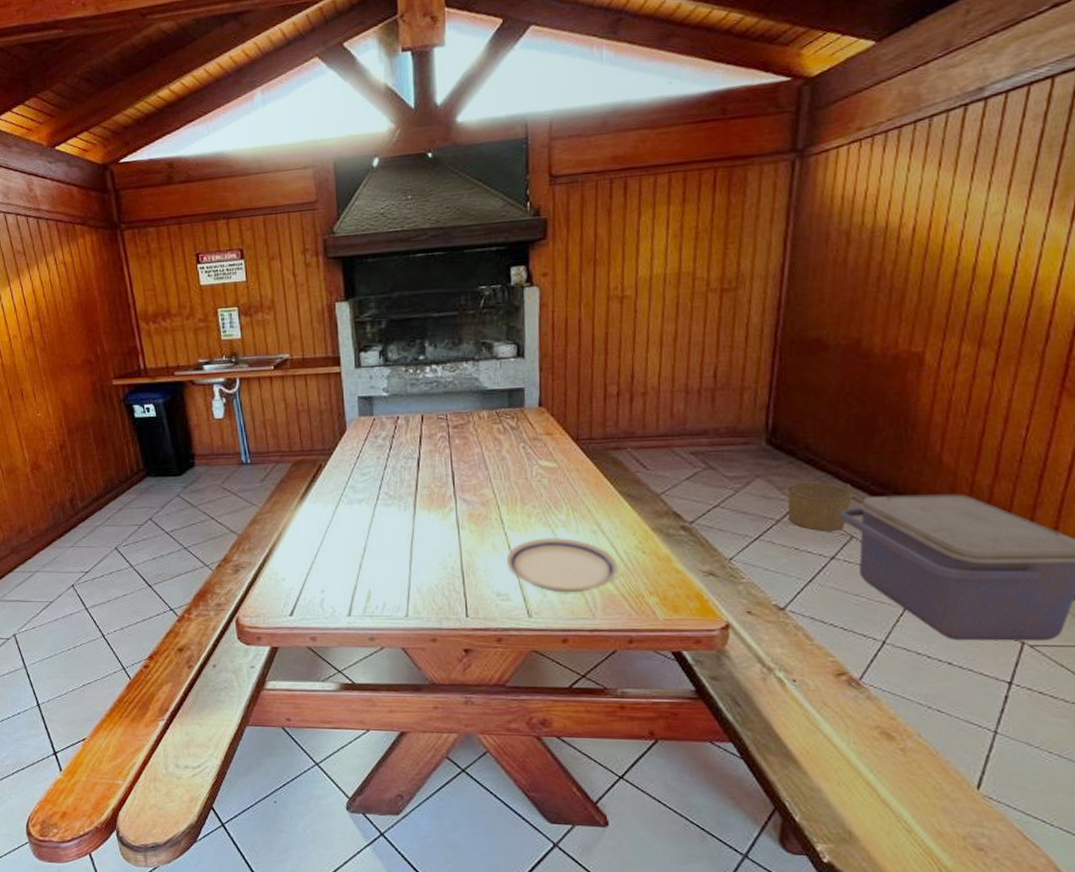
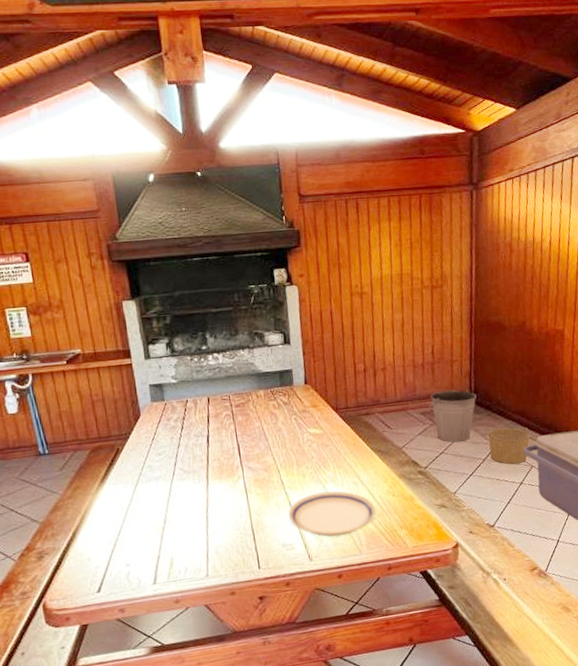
bucket: none [703,425,775,494] -> present [429,389,477,443]

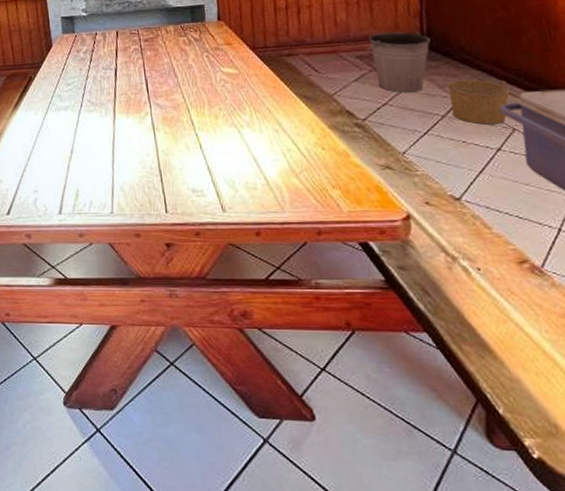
plate: present [288,491,376,537] -> none [198,137,301,188]

